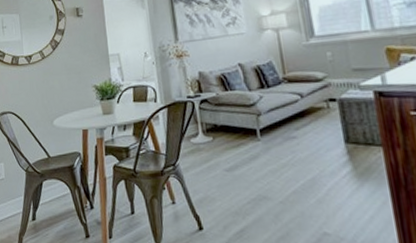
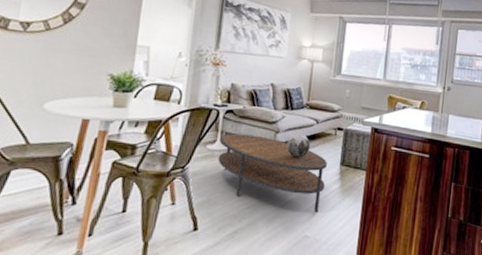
coffee table: none [202,121,333,205] -> present [217,133,327,214]
decorative sphere: none [272,112,302,141] -> present [286,133,311,158]

